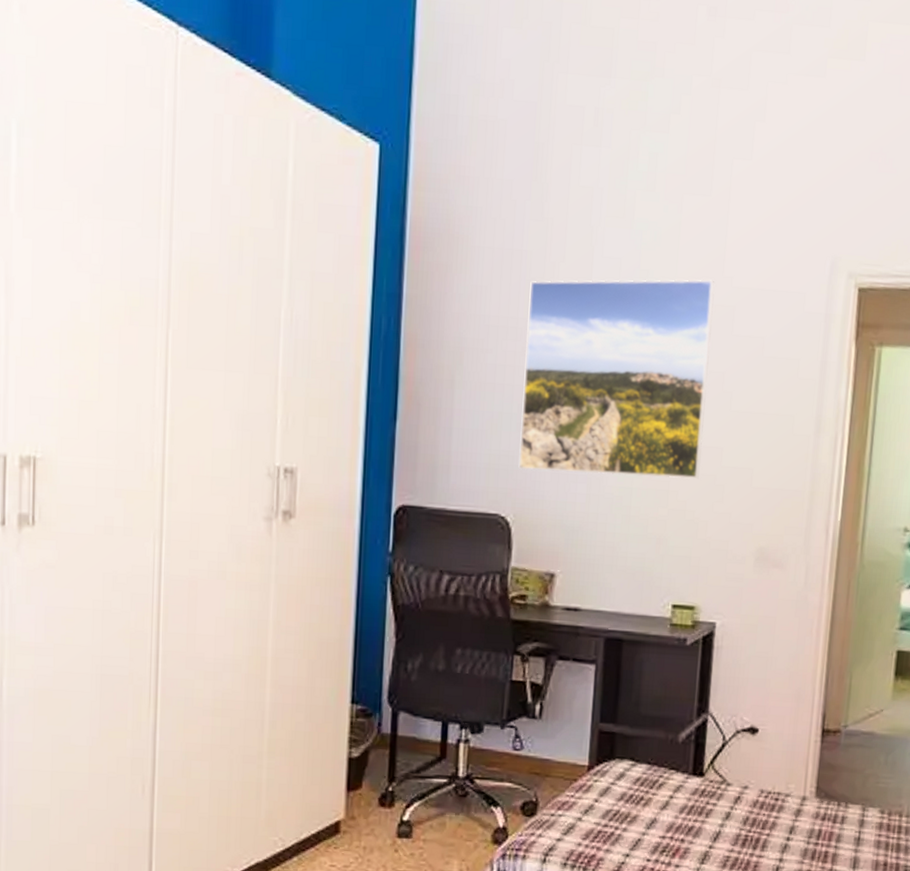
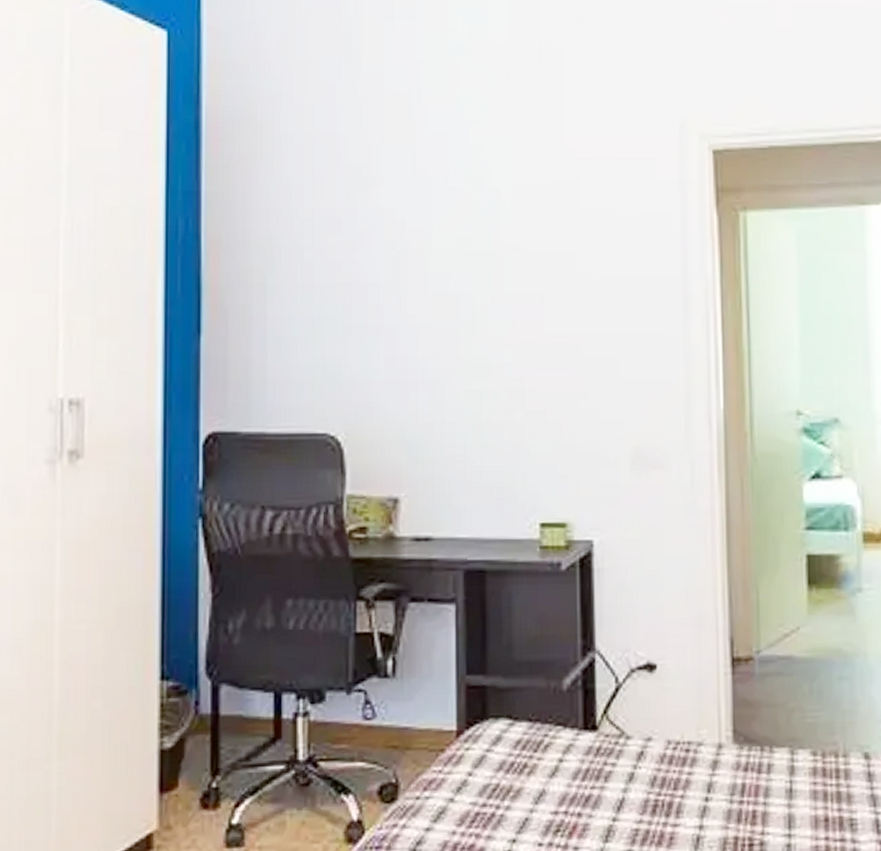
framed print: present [518,279,714,479] -> none [347,152,558,380]

